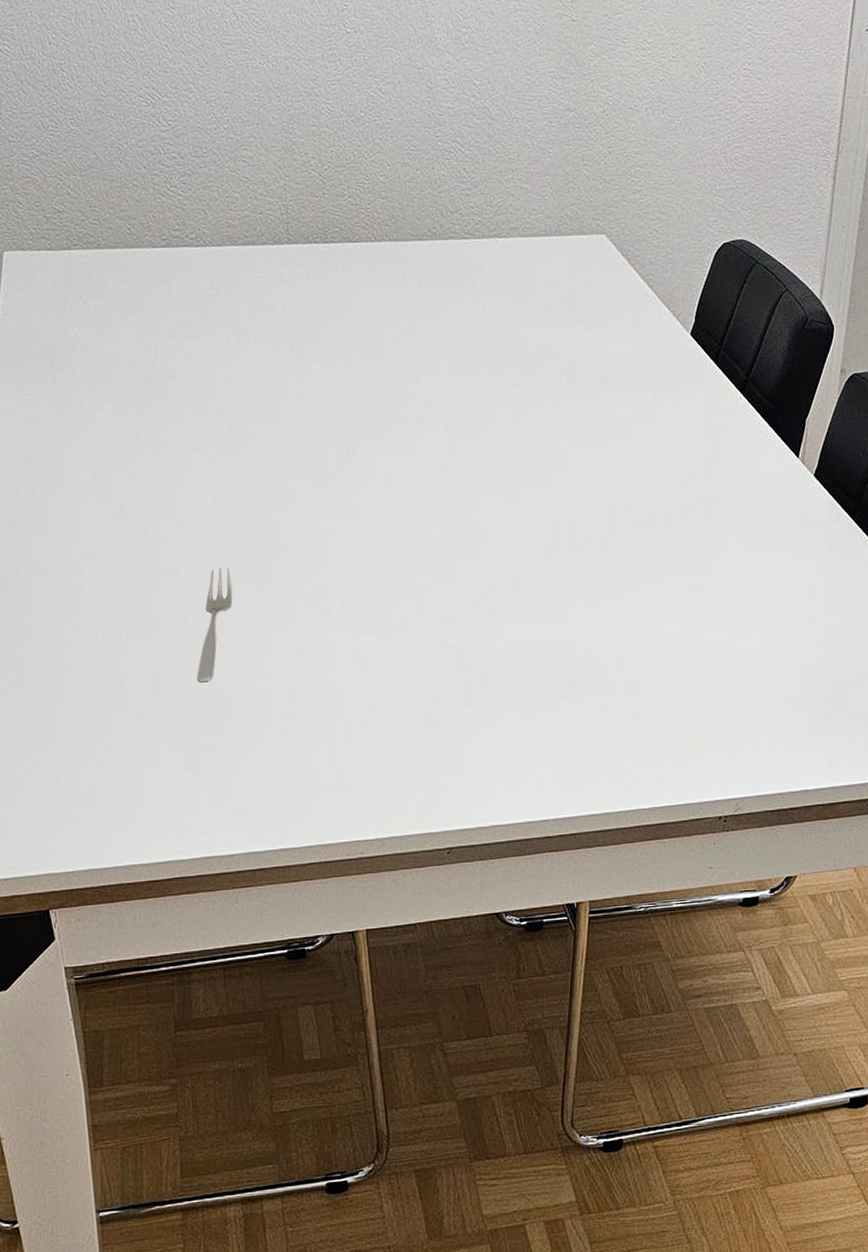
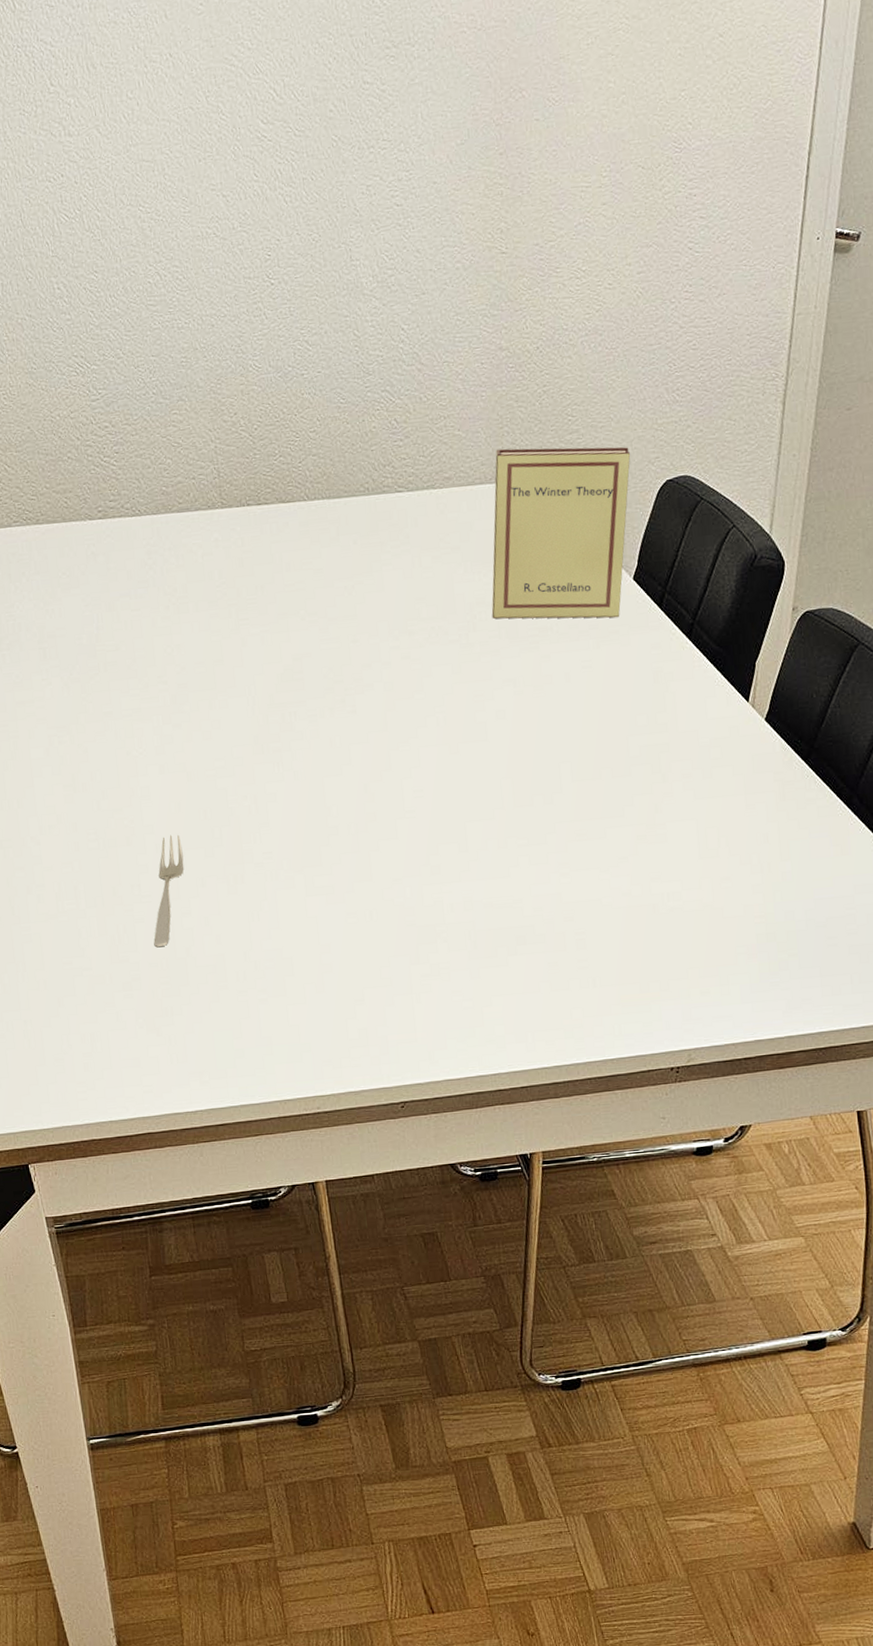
book: none [553,203,691,371] -> present [491,447,631,619]

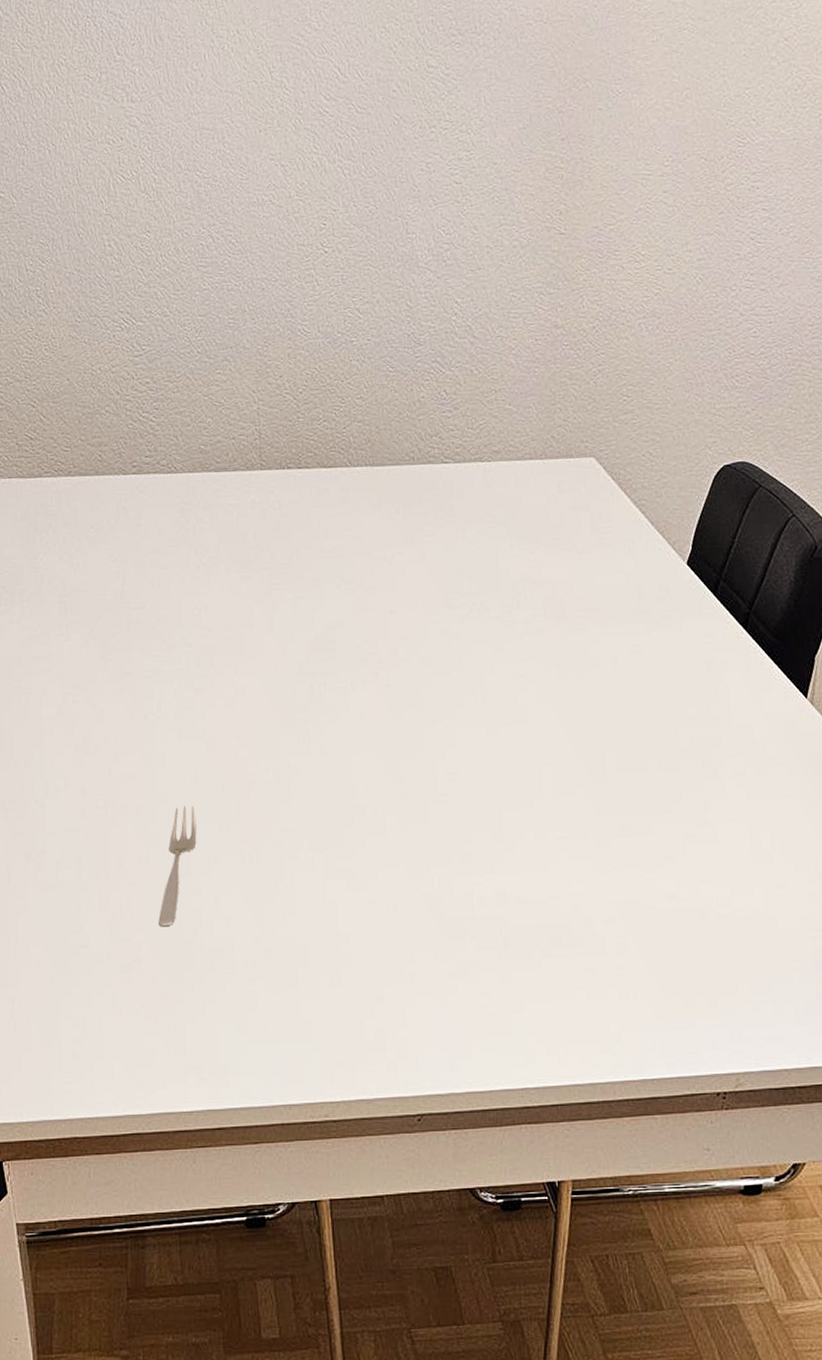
book: present [491,447,631,619] -> none [537,425,687,603]

